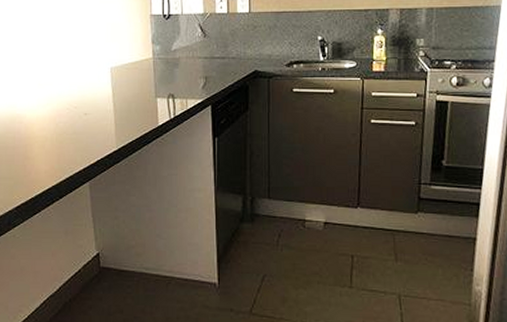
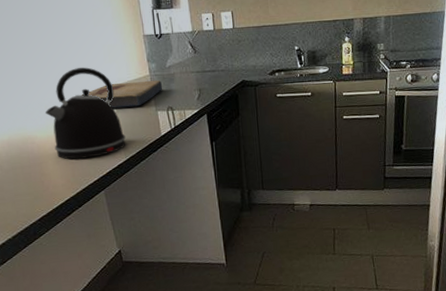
kettle: none [37,45,119,144] -> present [45,67,126,160]
fish fossil: none [78,63,165,92] -> present [81,80,162,109]

